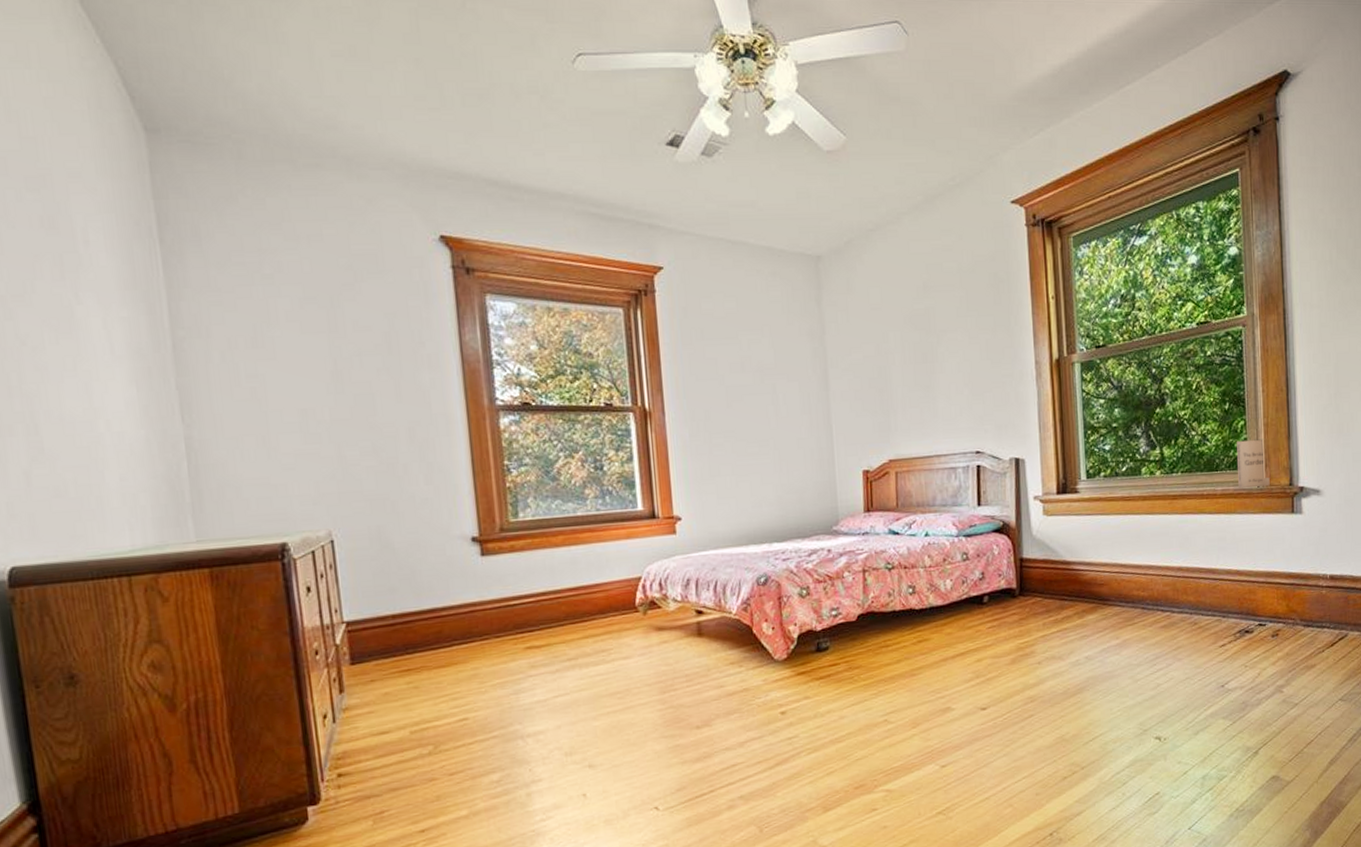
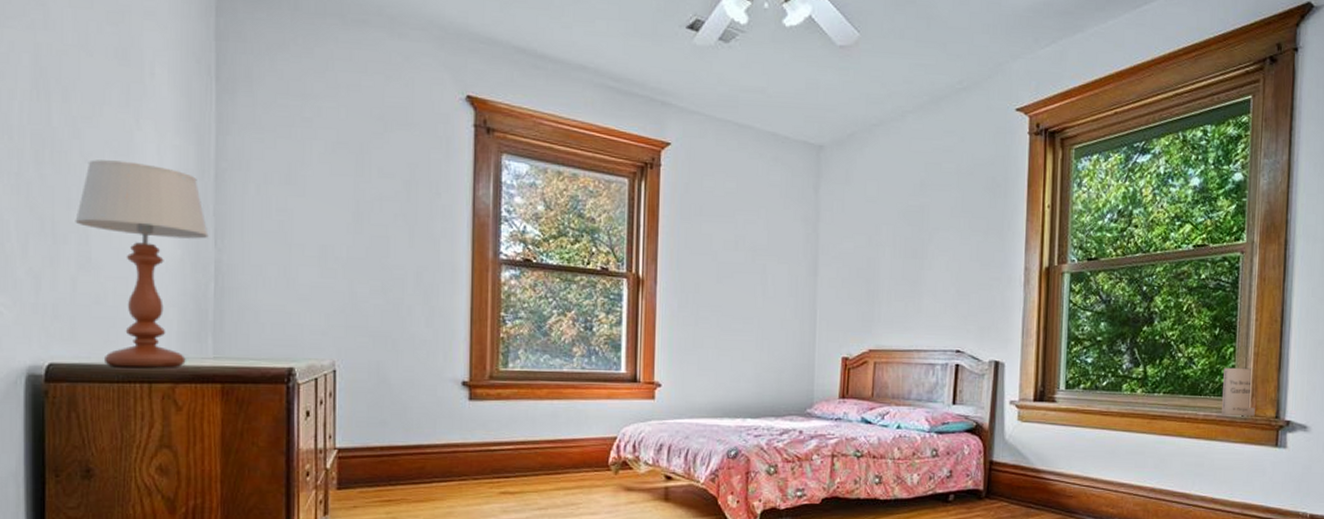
table lamp: none [19,339,174,565] -> present [75,159,209,370]

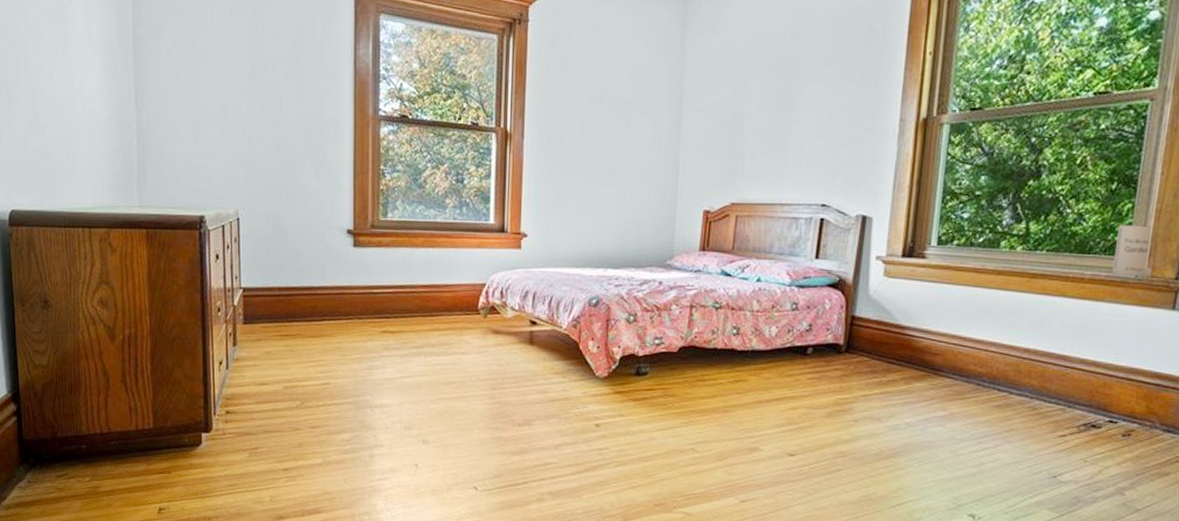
table lamp: present [75,159,209,370] -> none [24,30,130,216]

